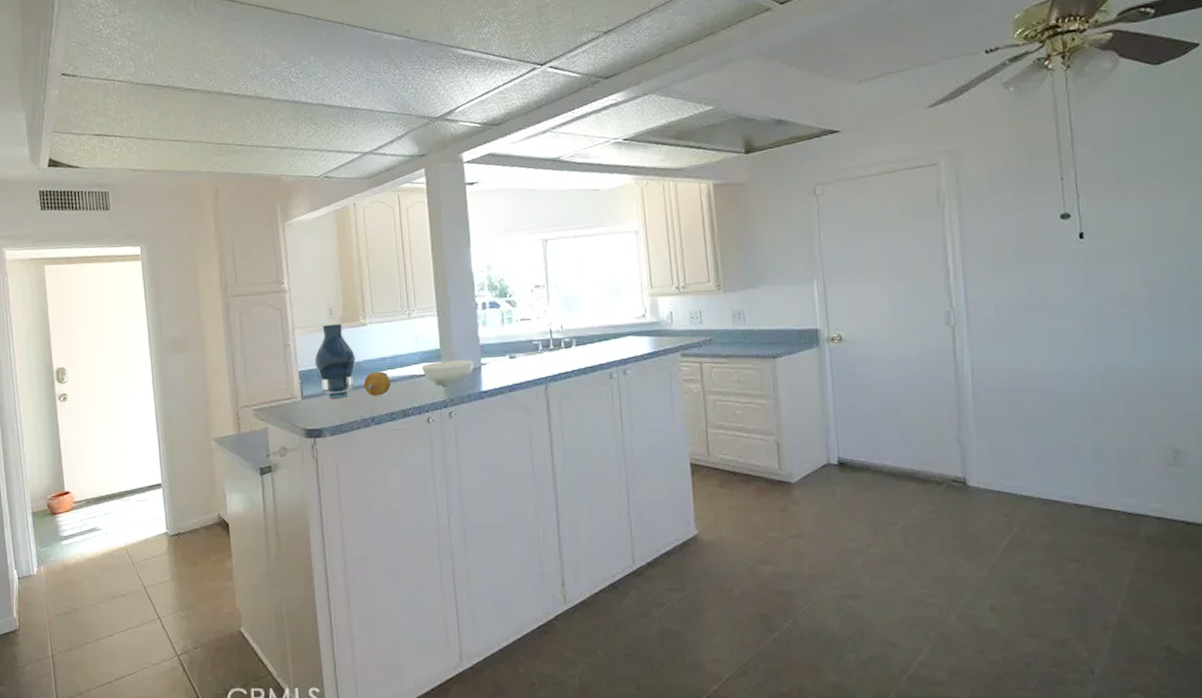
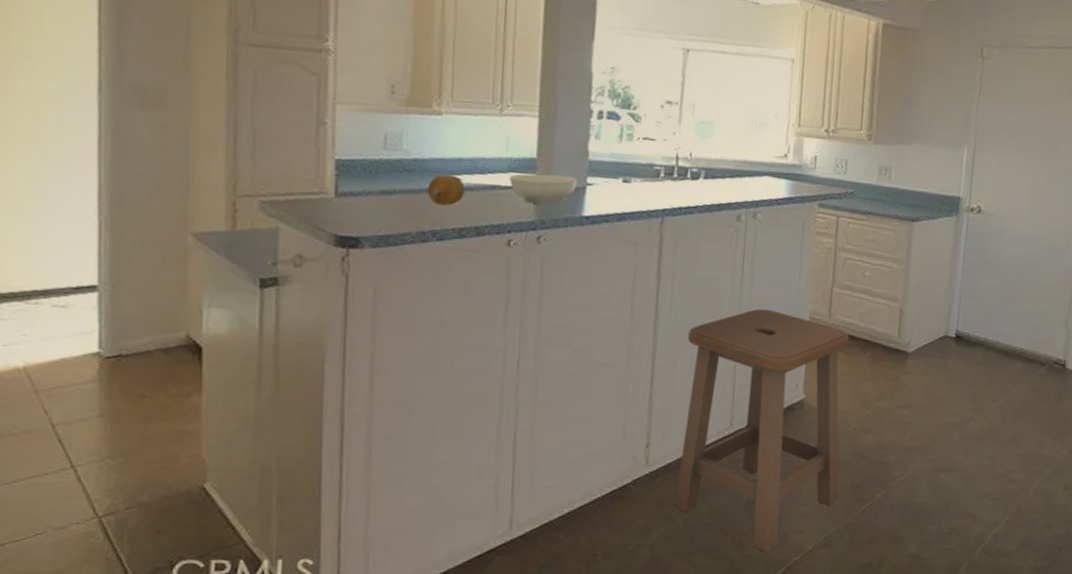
vase: present [314,324,356,399] -> none [360,105,420,202]
stool: none [582,454,747,682] -> present [675,308,849,553]

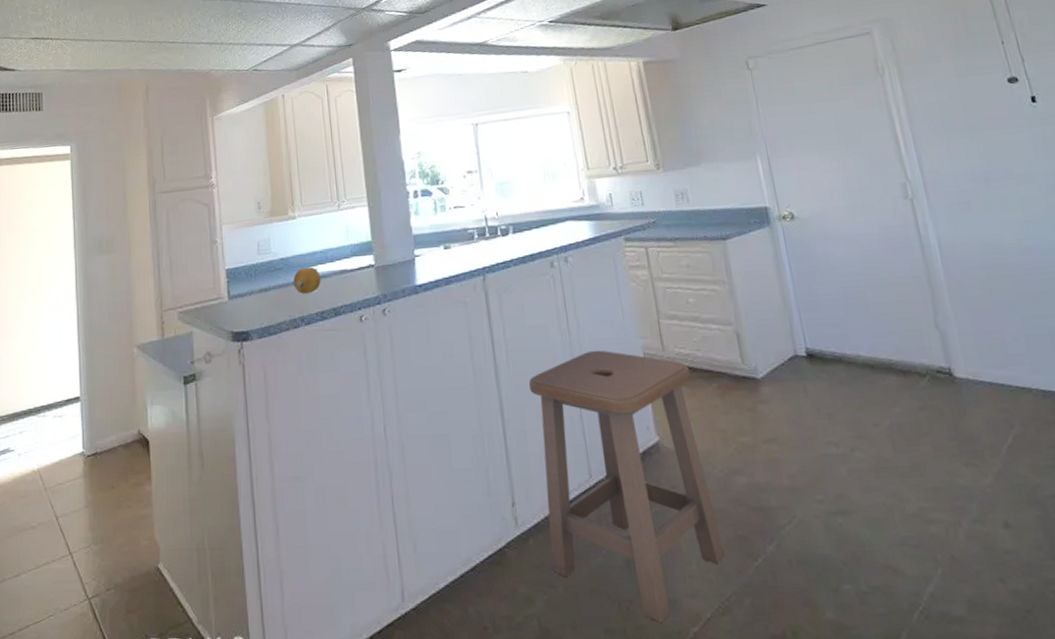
bowl: present [509,173,578,205] -> none [352,251,407,281]

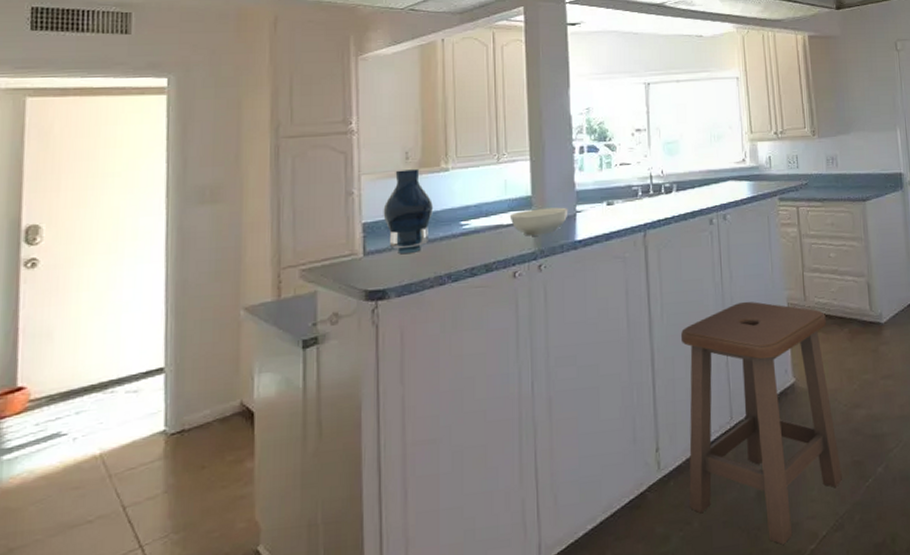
vase: none [242,218,284,299] -> present [383,169,433,255]
fruit: present [293,267,321,294] -> none [441,221,473,250]
bowl: none [352,251,407,281] -> present [509,207,568,236]

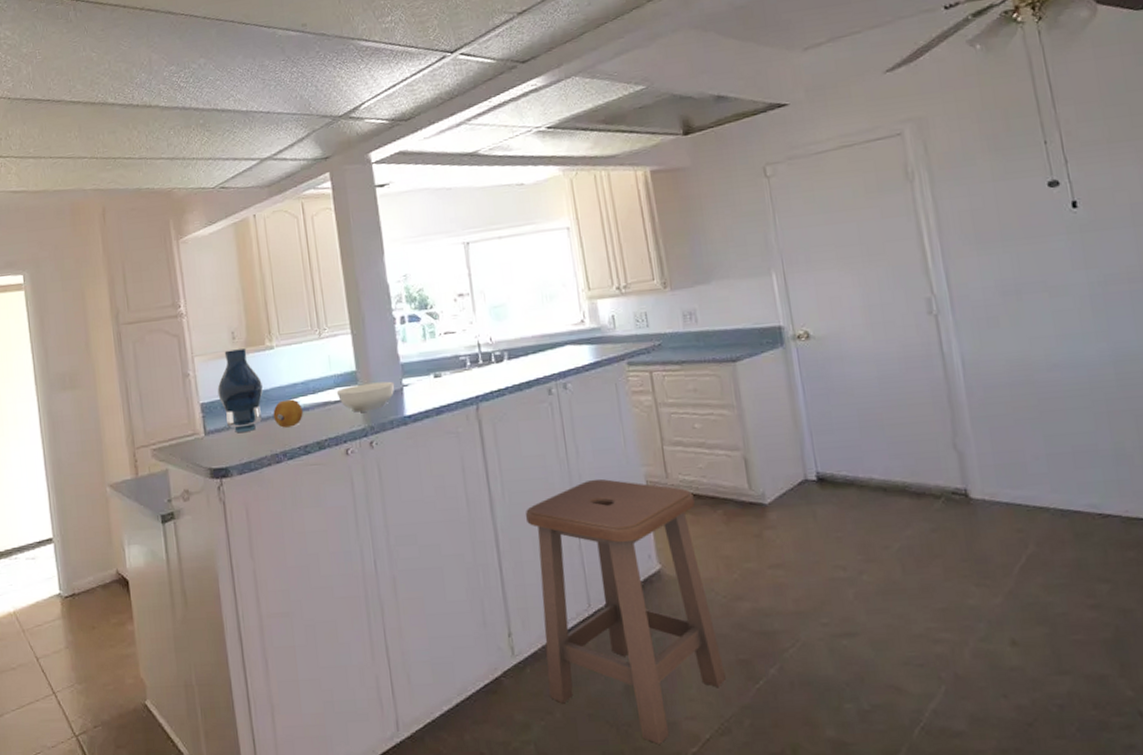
fruit: none [441,221,473,250] -> present [273,399,303,428]

